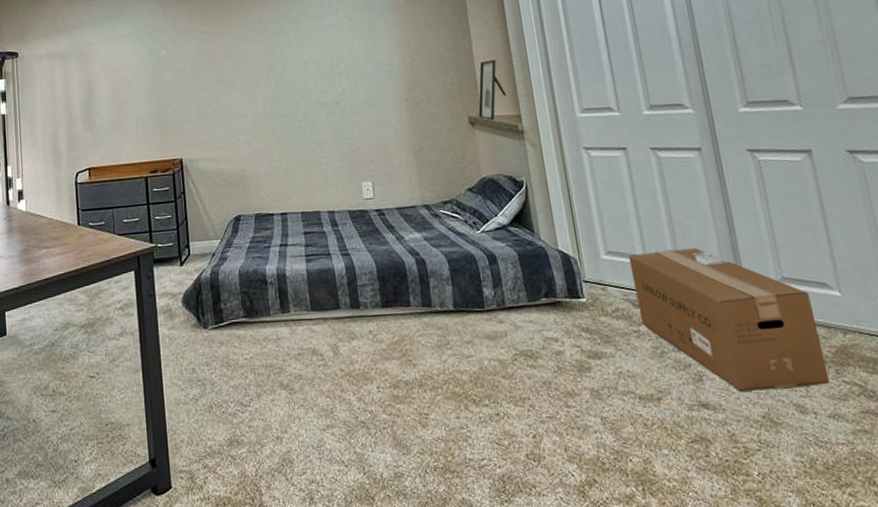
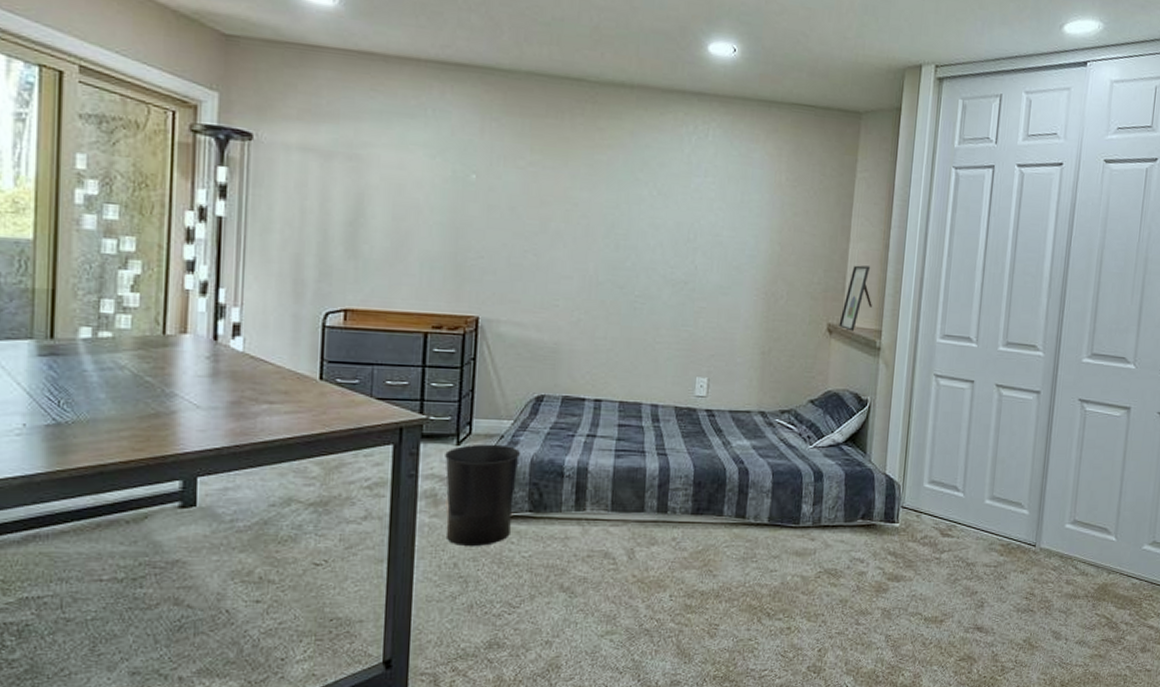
waste bin: none [173,261,232,352] -> present [445,443,521,546]
box: present [628,248,830,392] -> none [944,485,1091,618]

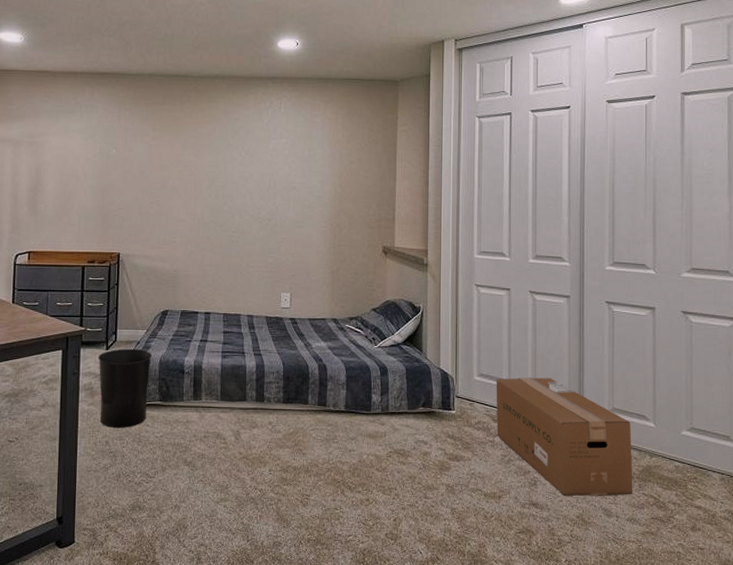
picture frame: present [839,265,873,332] -> none [392,199,419,252]
box: none [944,485,1091,618] -> present [496,377,633,496]

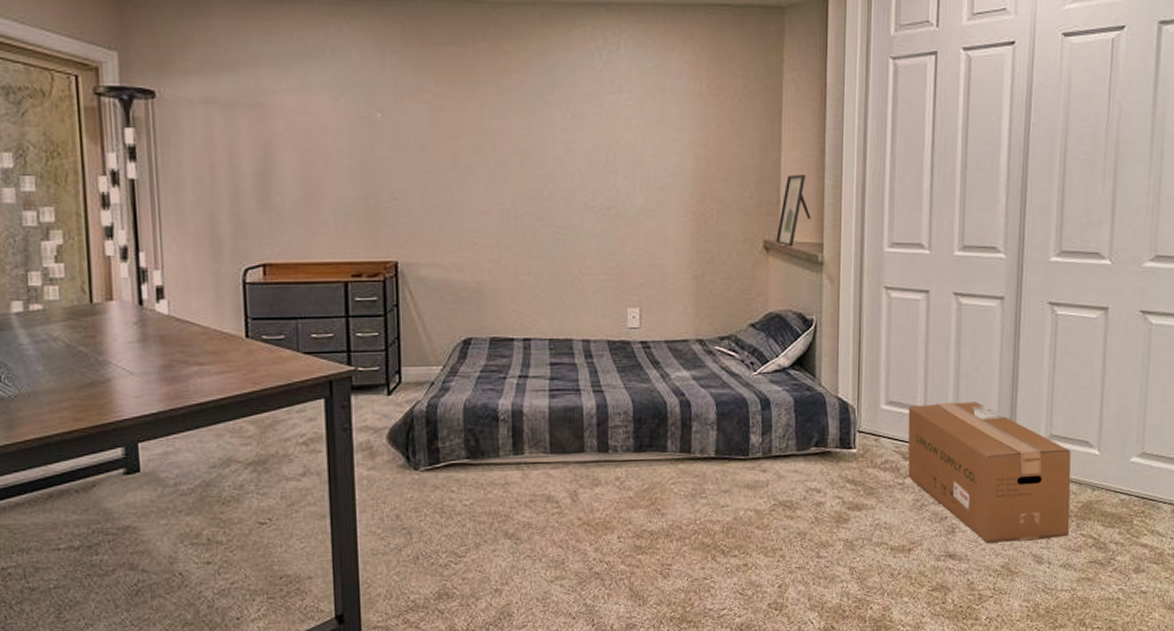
waste bin: present [98,348,153,428] -> none [377,391,453,497]
picture frame: none [392,199,419,252] -> present [776,175,812,247]

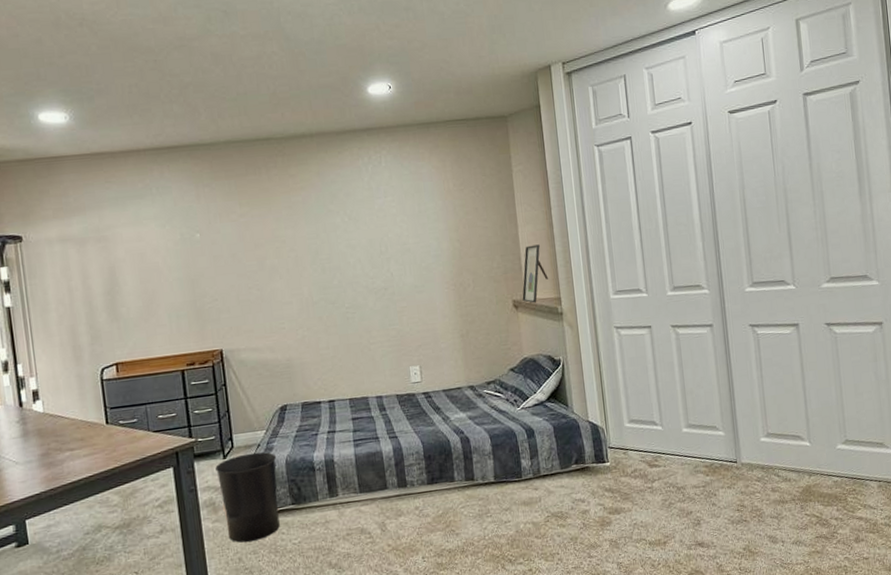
waste bin: none [377,391,453,497] -> present [215,452,280,543]
box: present [907,402,1071,543] -> none [647,412,796,530]

